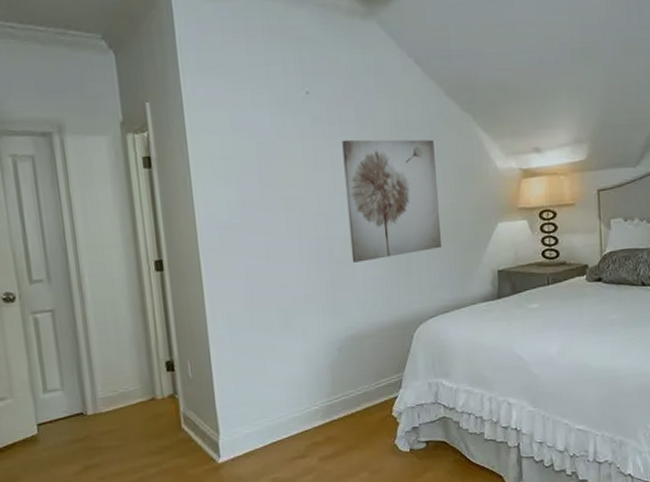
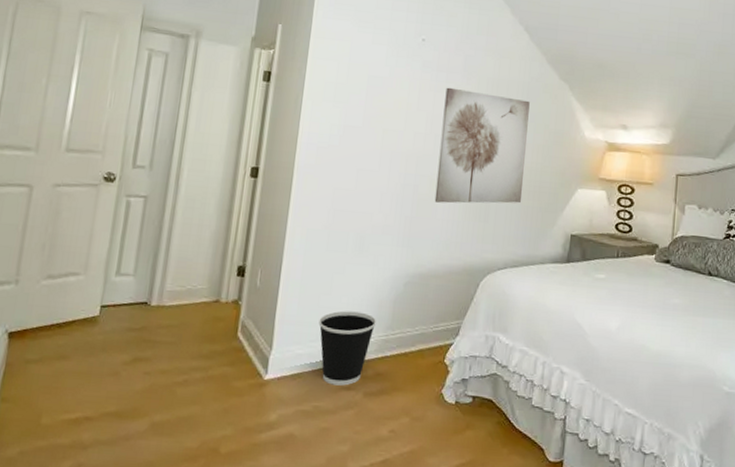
wastebasket: none [259,383,318,456] -> present [318,310,377,386]

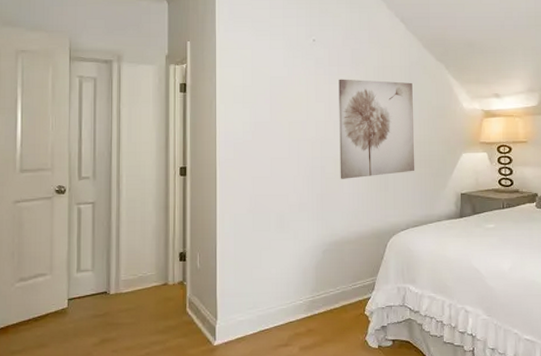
wastebasket: present [318,310,377,386] -> none [254,280,304,344]

